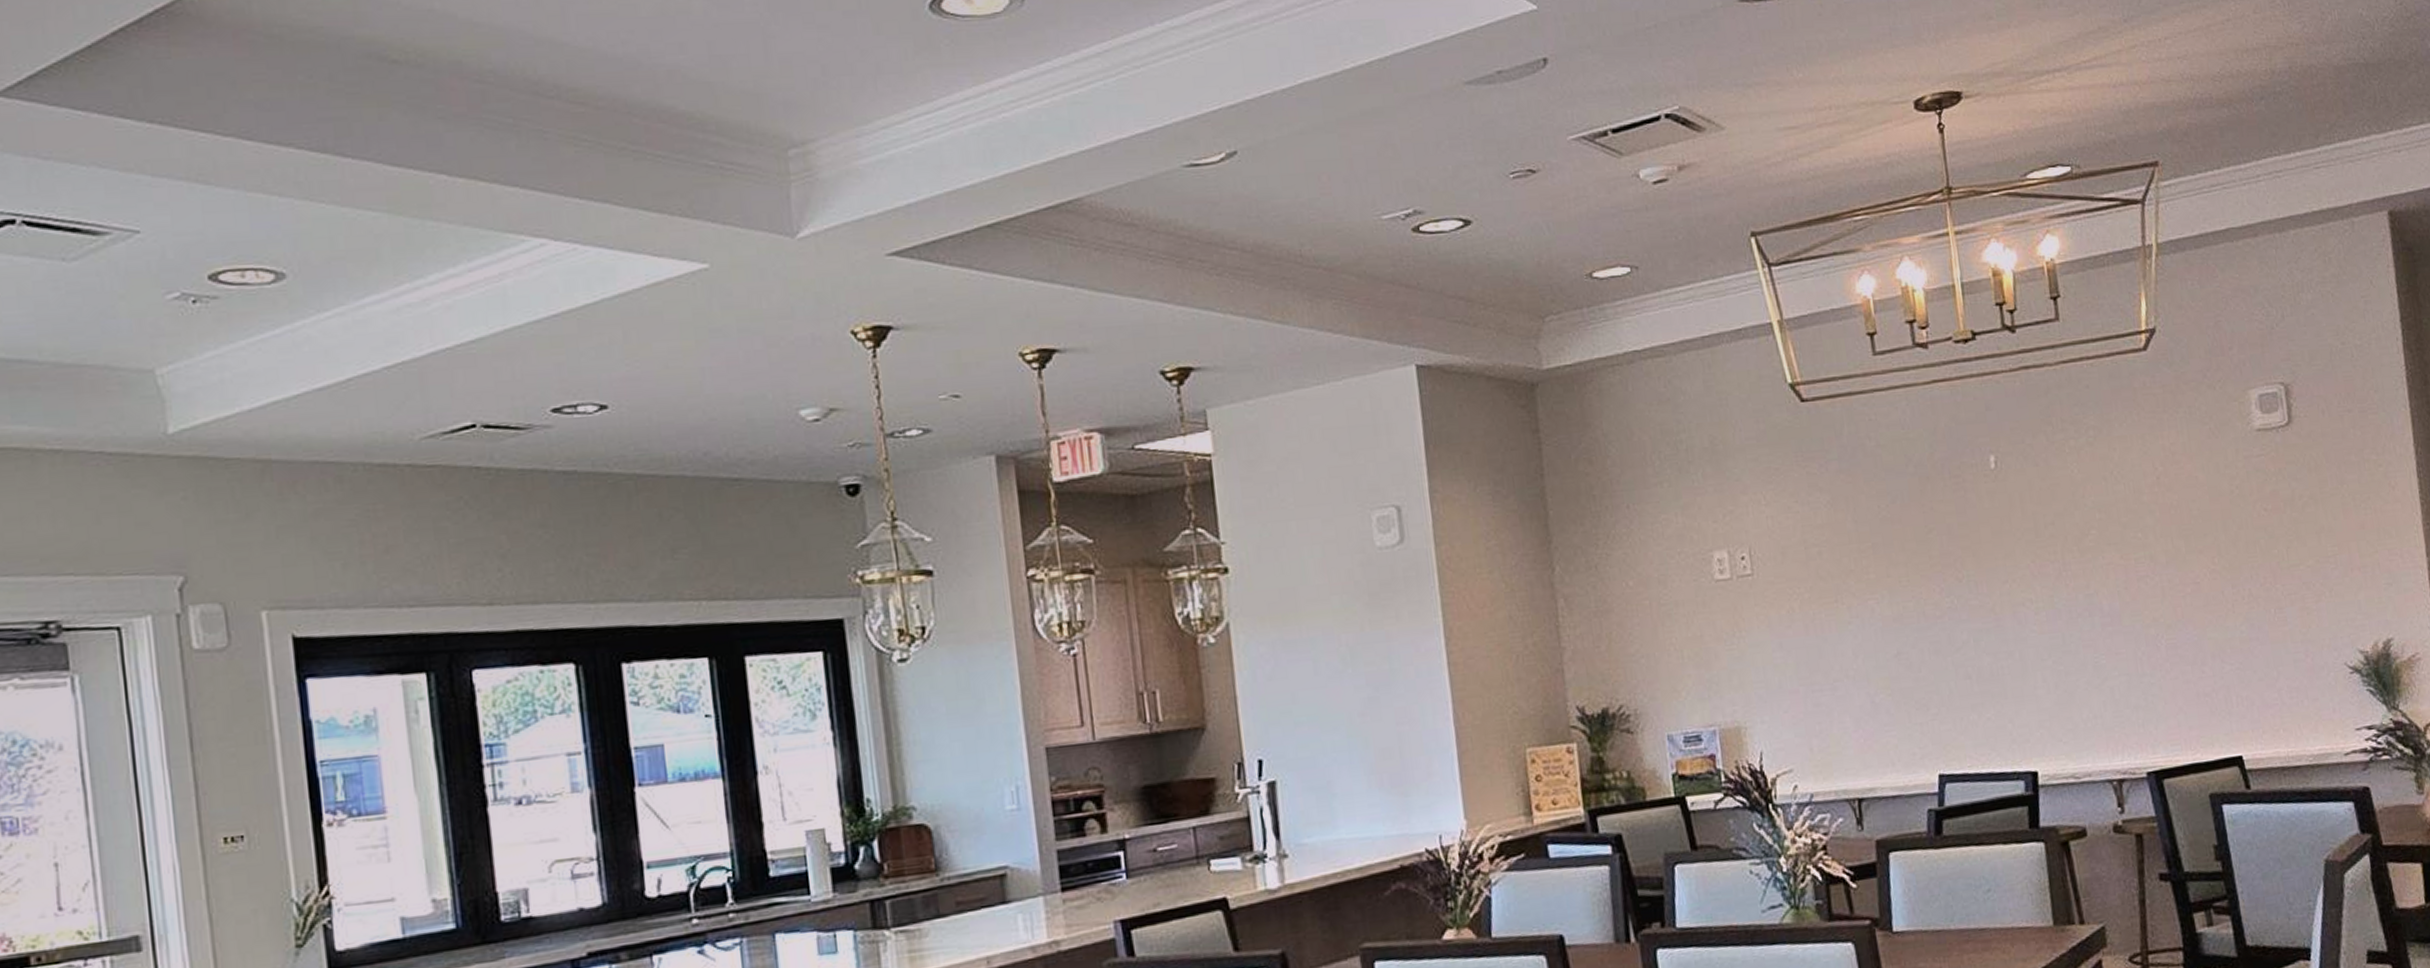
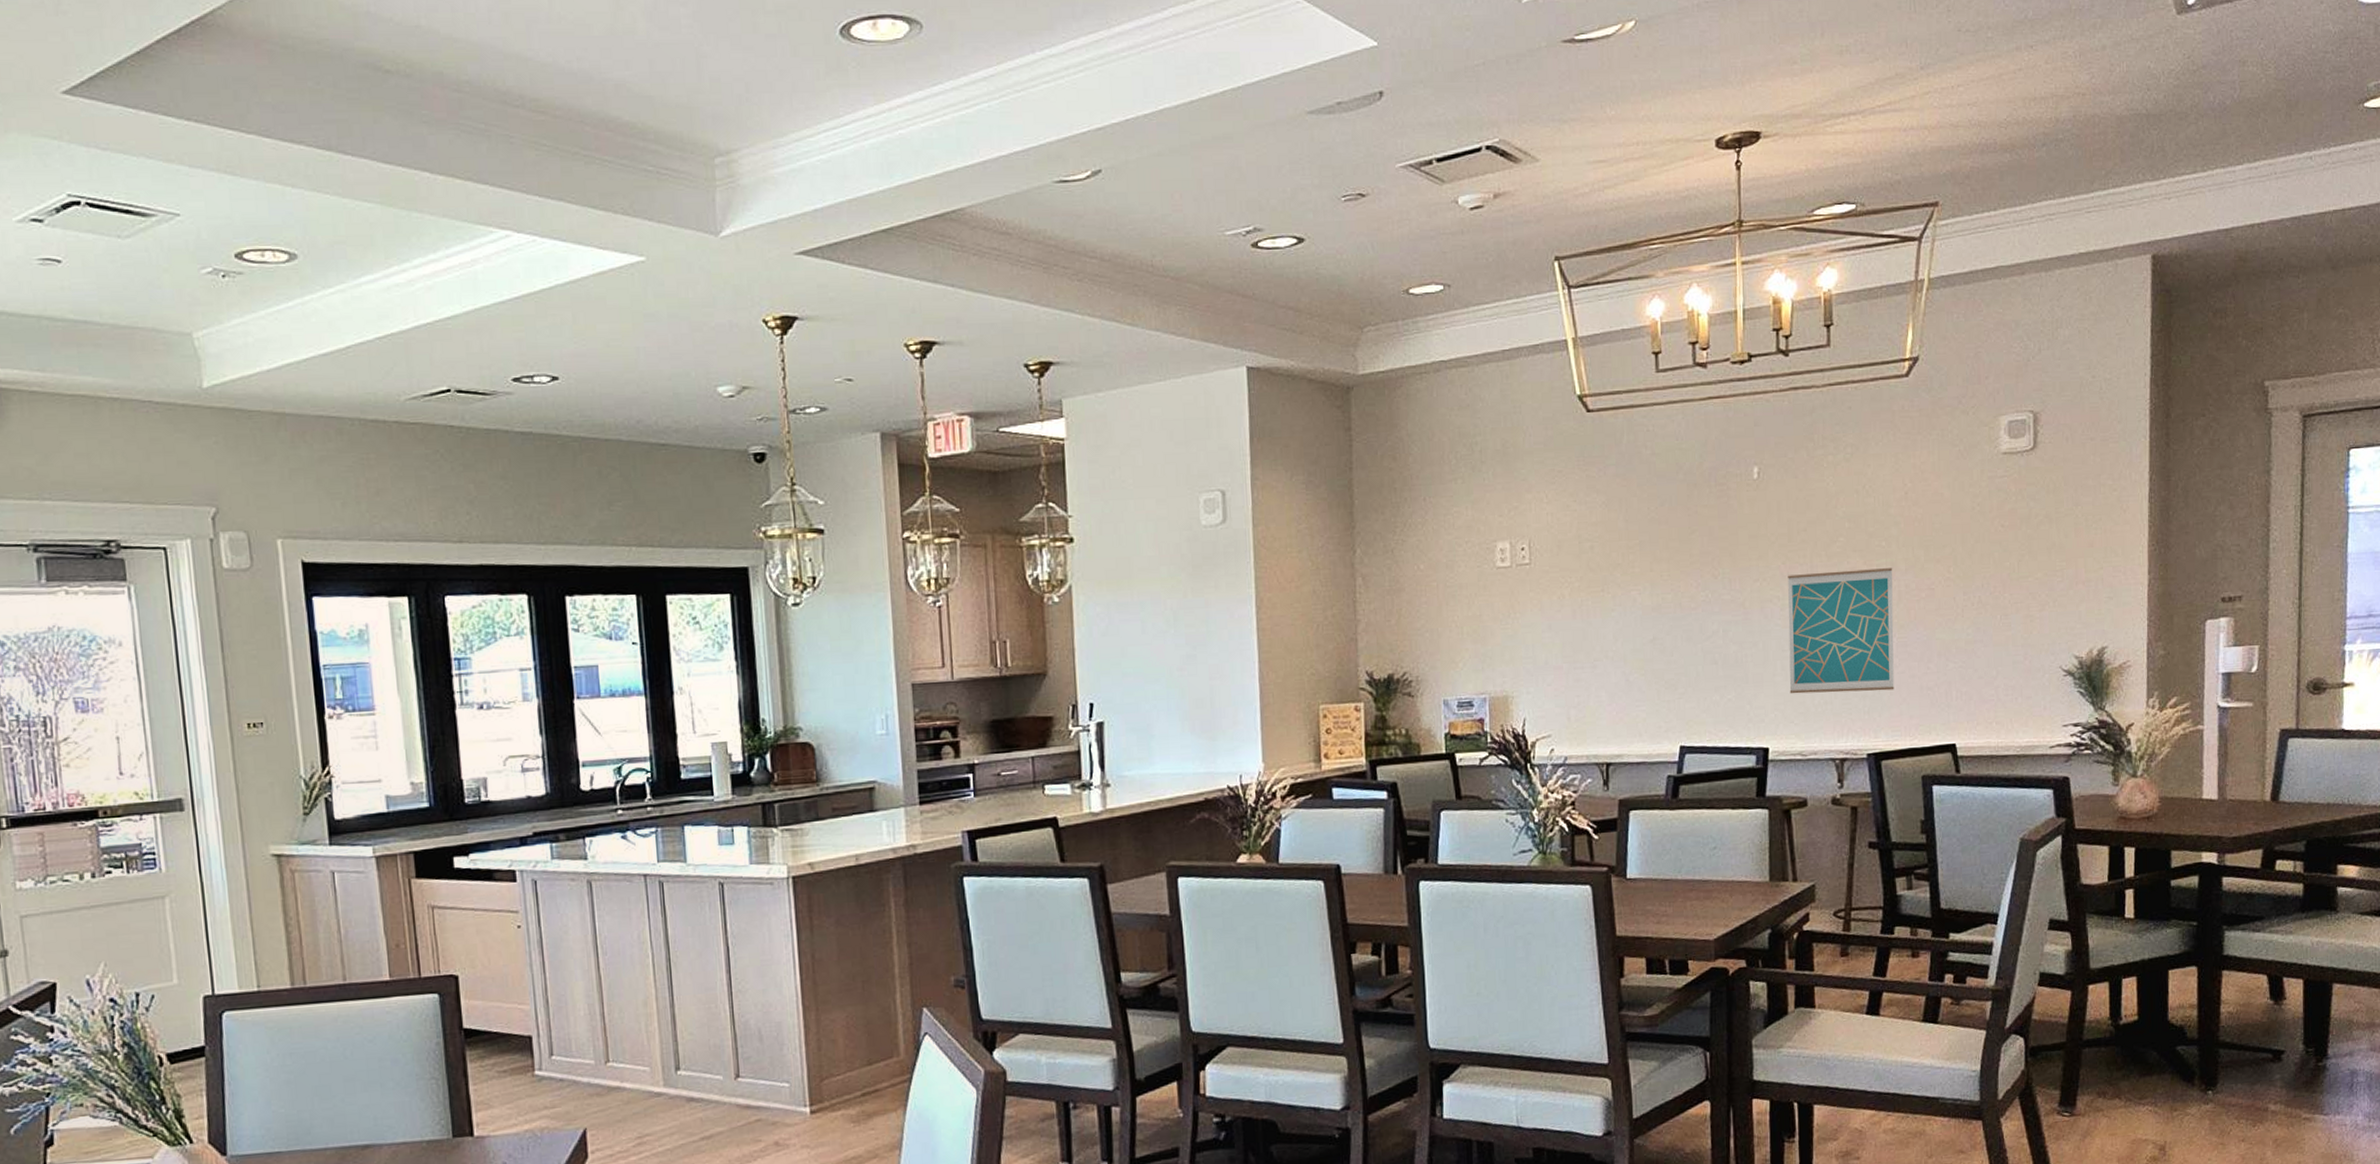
wall art: none [2039,561,2169,709] -> present [1788,568,1895,694]

